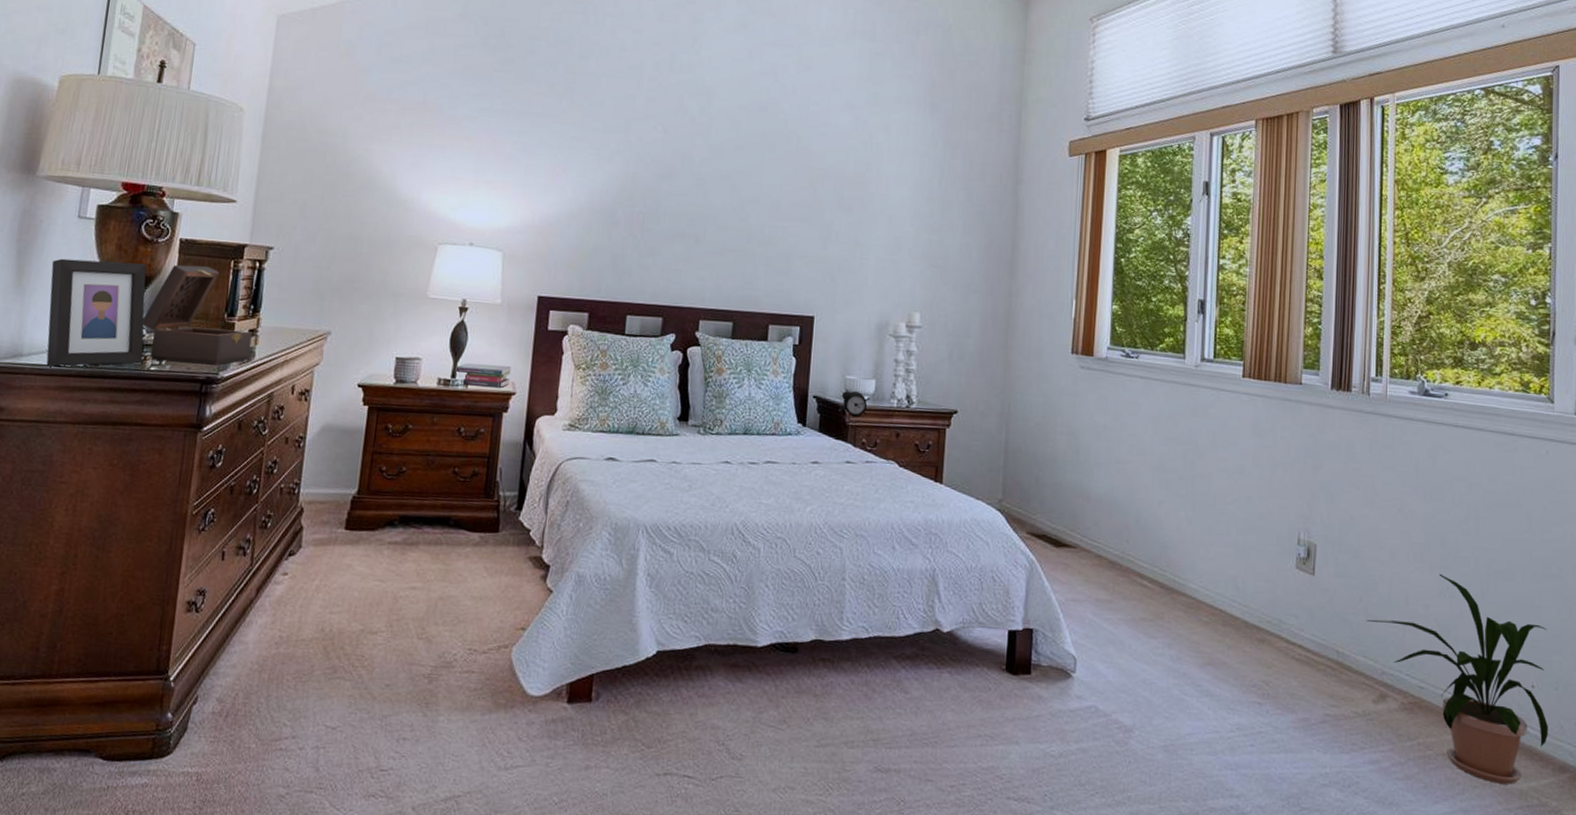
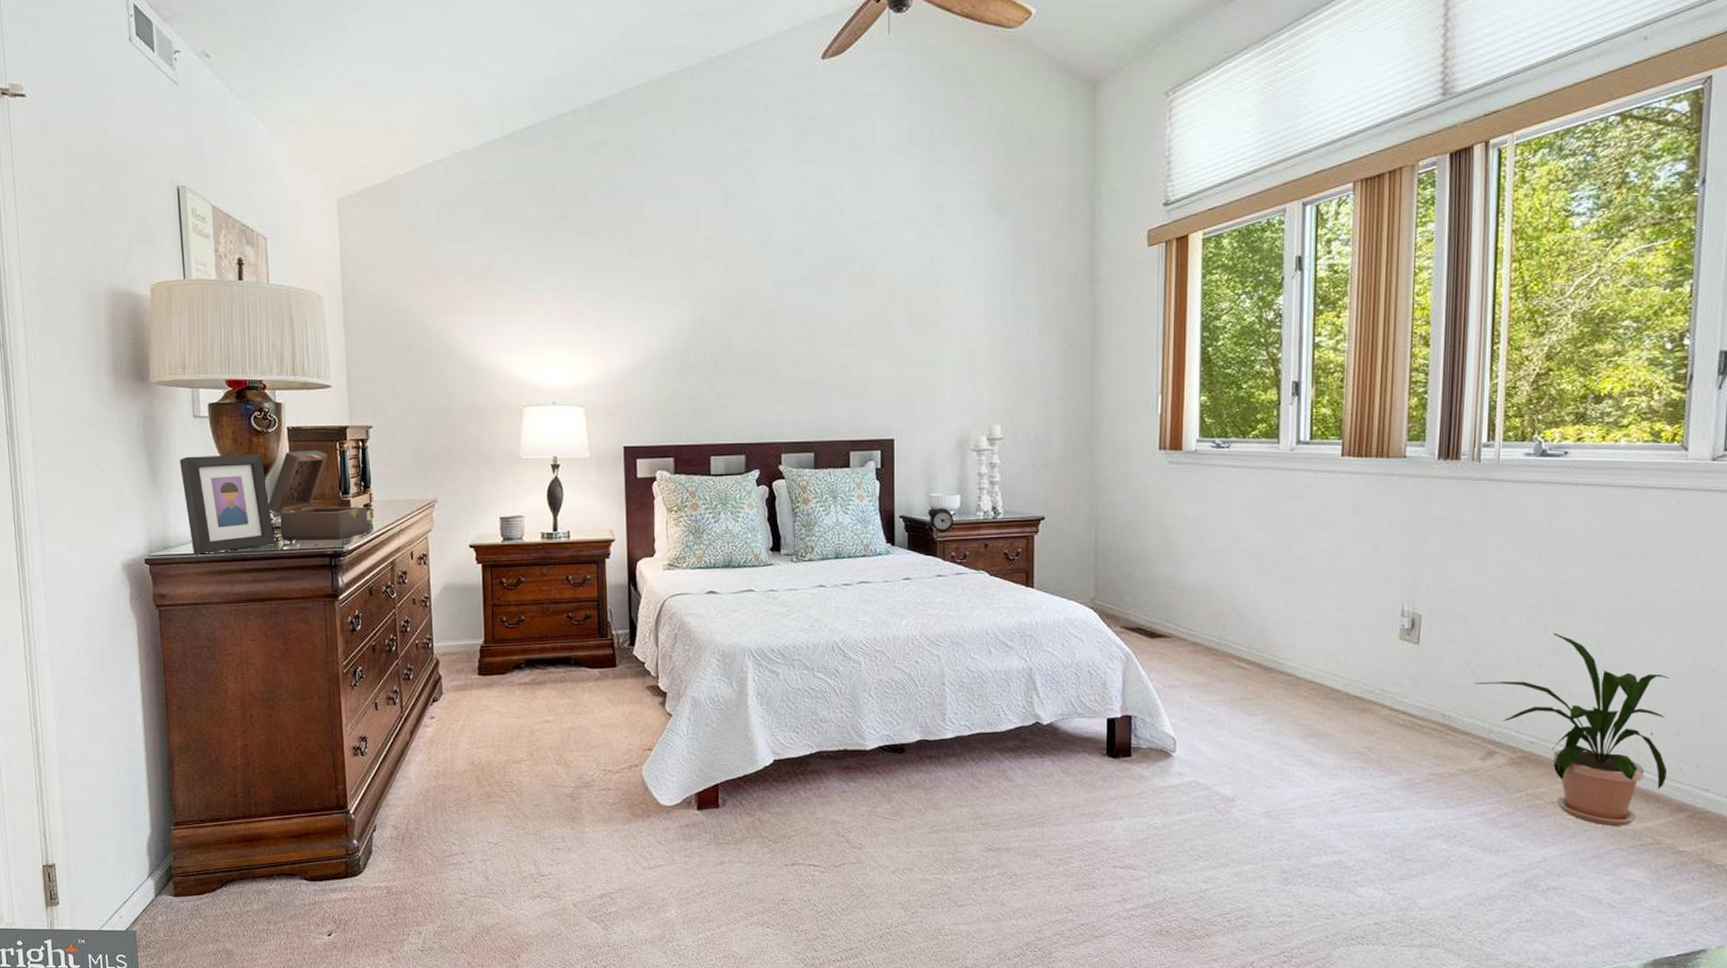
books: present [454,363,512,389] -> none [555,515,608,538]

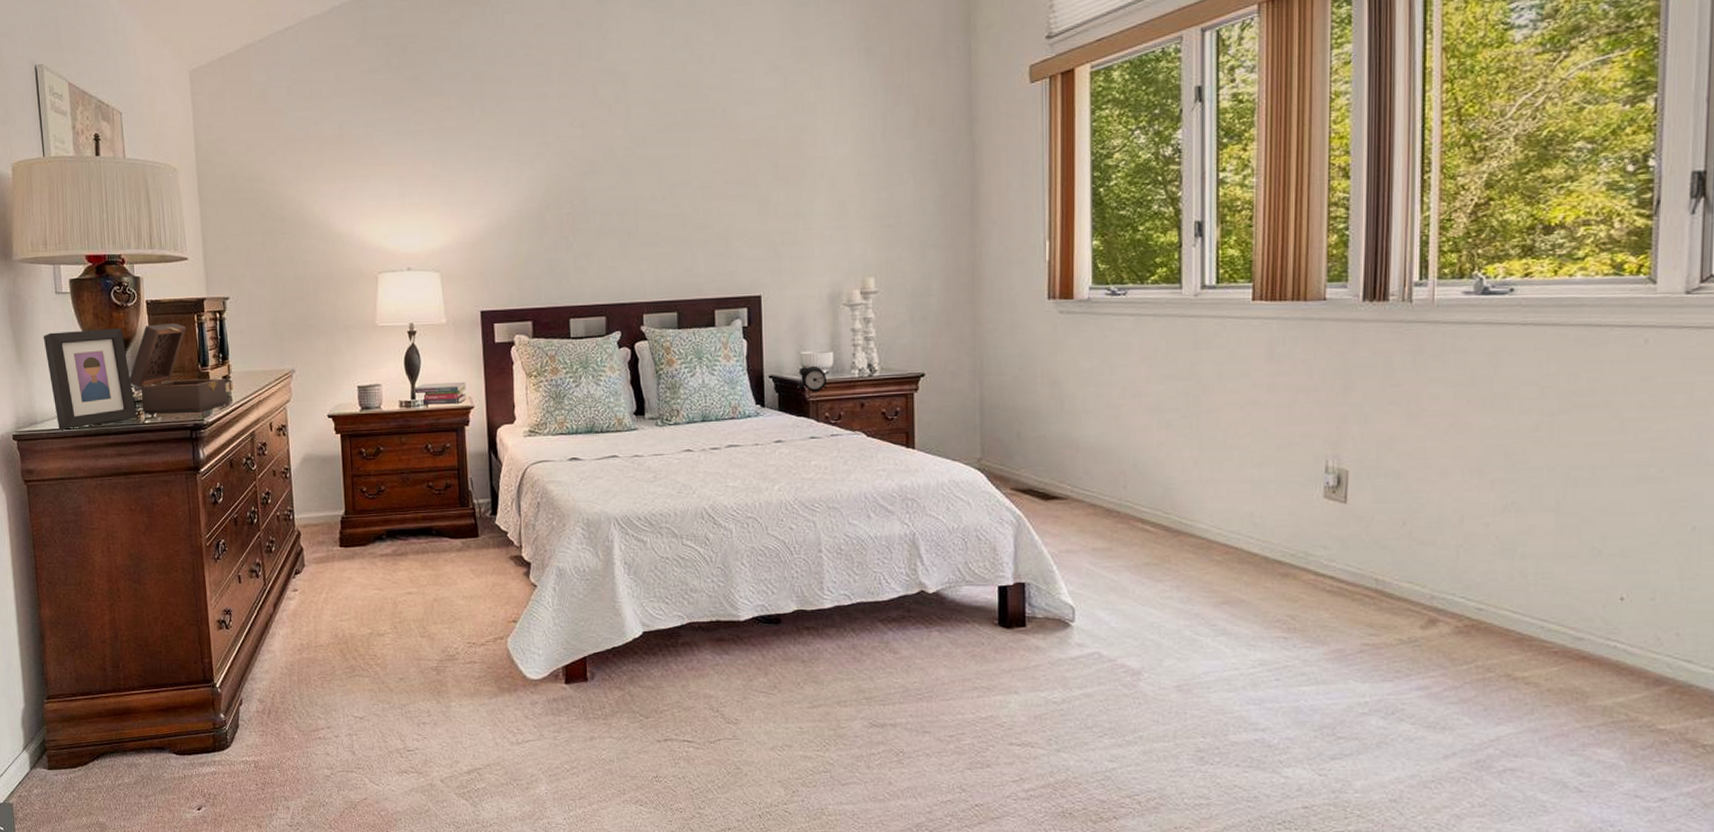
books: none [555,515,608,538] -> present [413,381,467,405]
house plant: present [1473,632,1669,826] -> none [1410,488,1641,701]

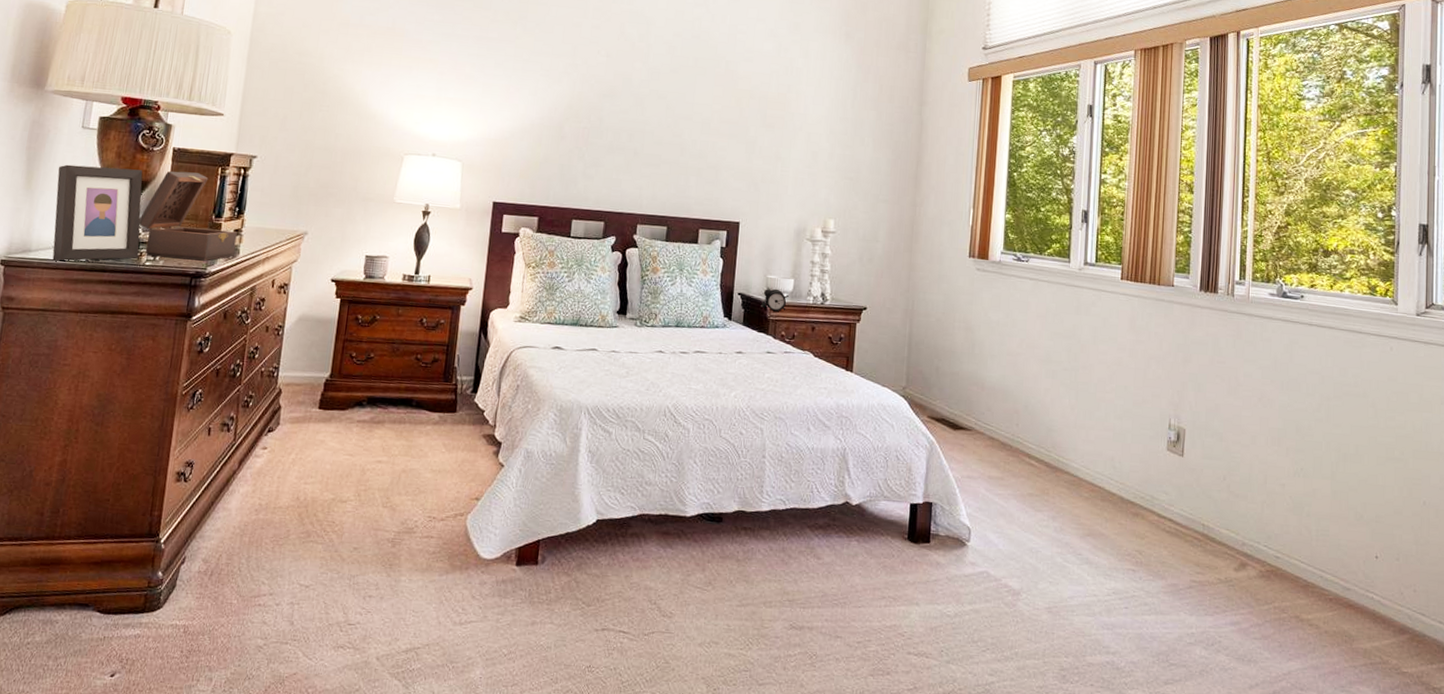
books: present [413,381,467,405] -> none [418,261,469,284]

